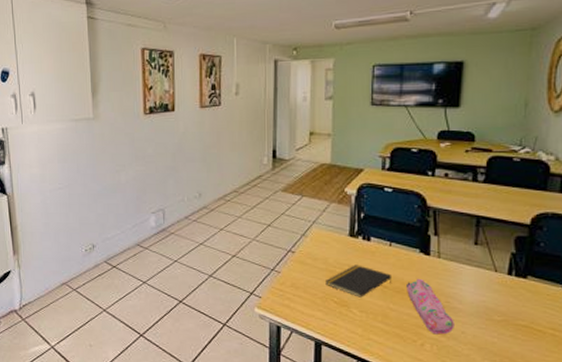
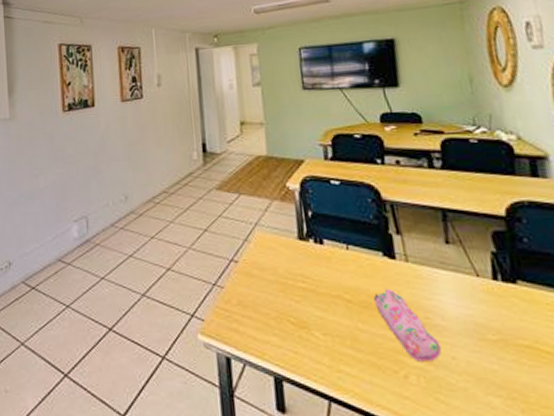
notepad: present [325,265,392,298] -> none [277,274,356,316]

